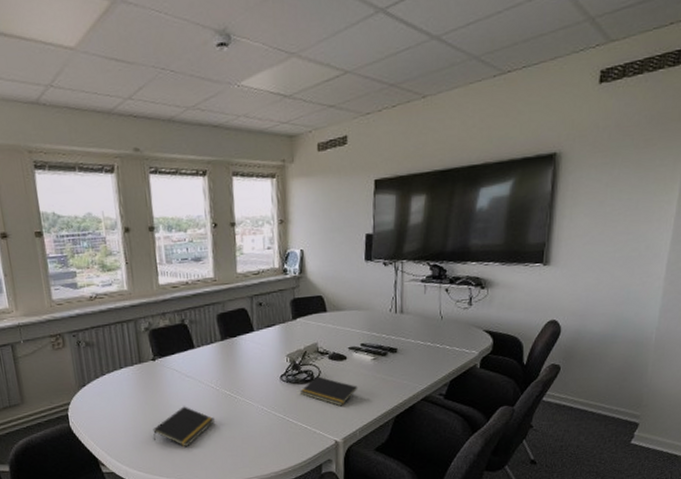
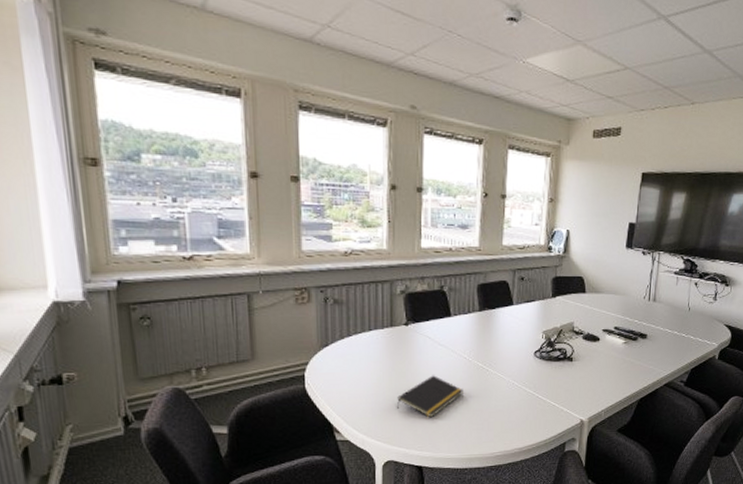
notepad: present [300,376,358,407] -> none [552,355,608,386]

